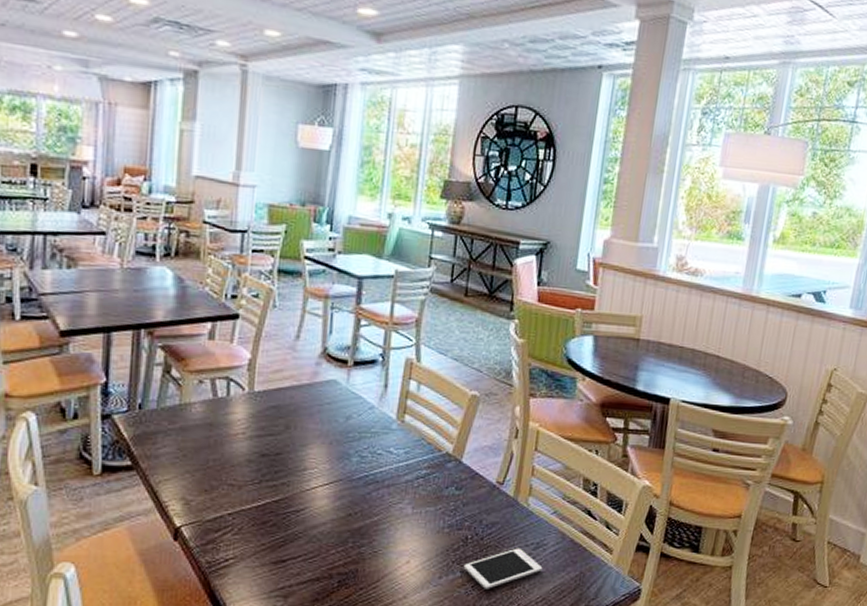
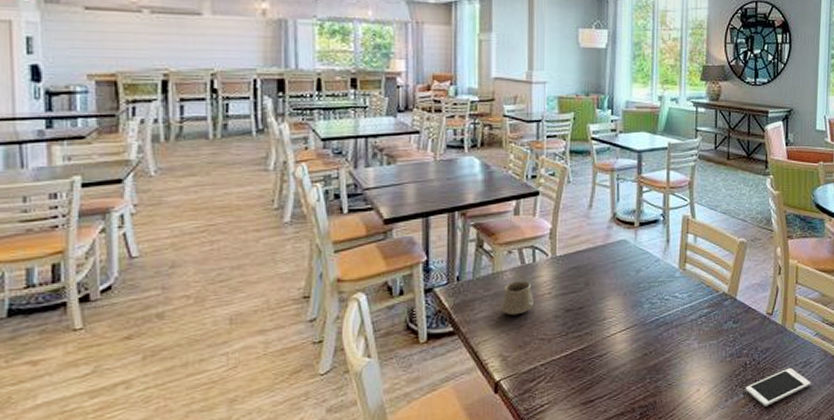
cup: none [187,416,225,455] -> present [501,281,533,316]

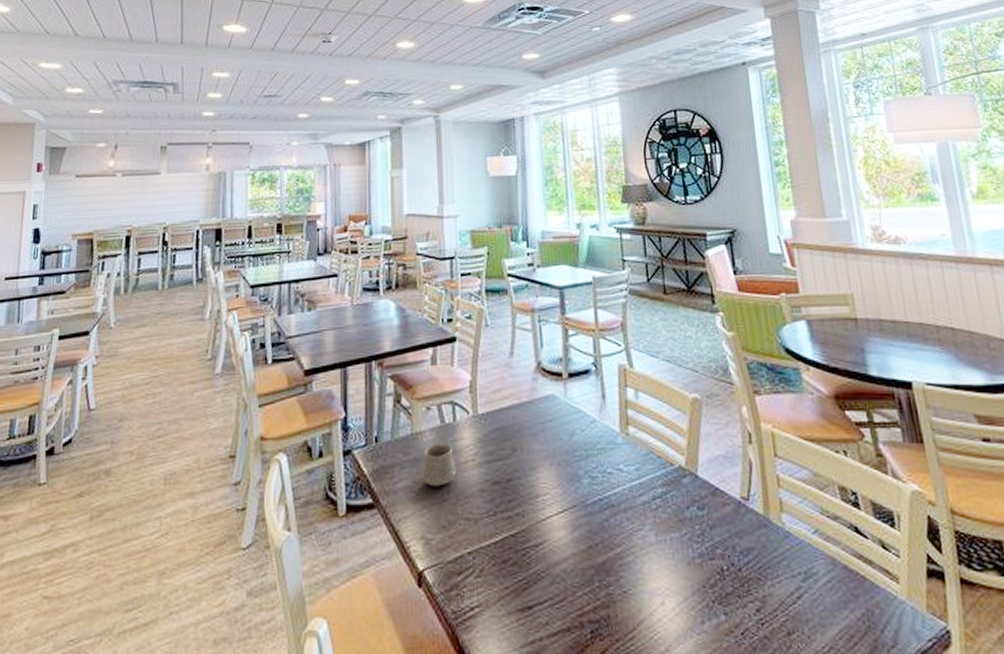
cell phone: present [745,367,811,406] -> none [726,579,820,636]

